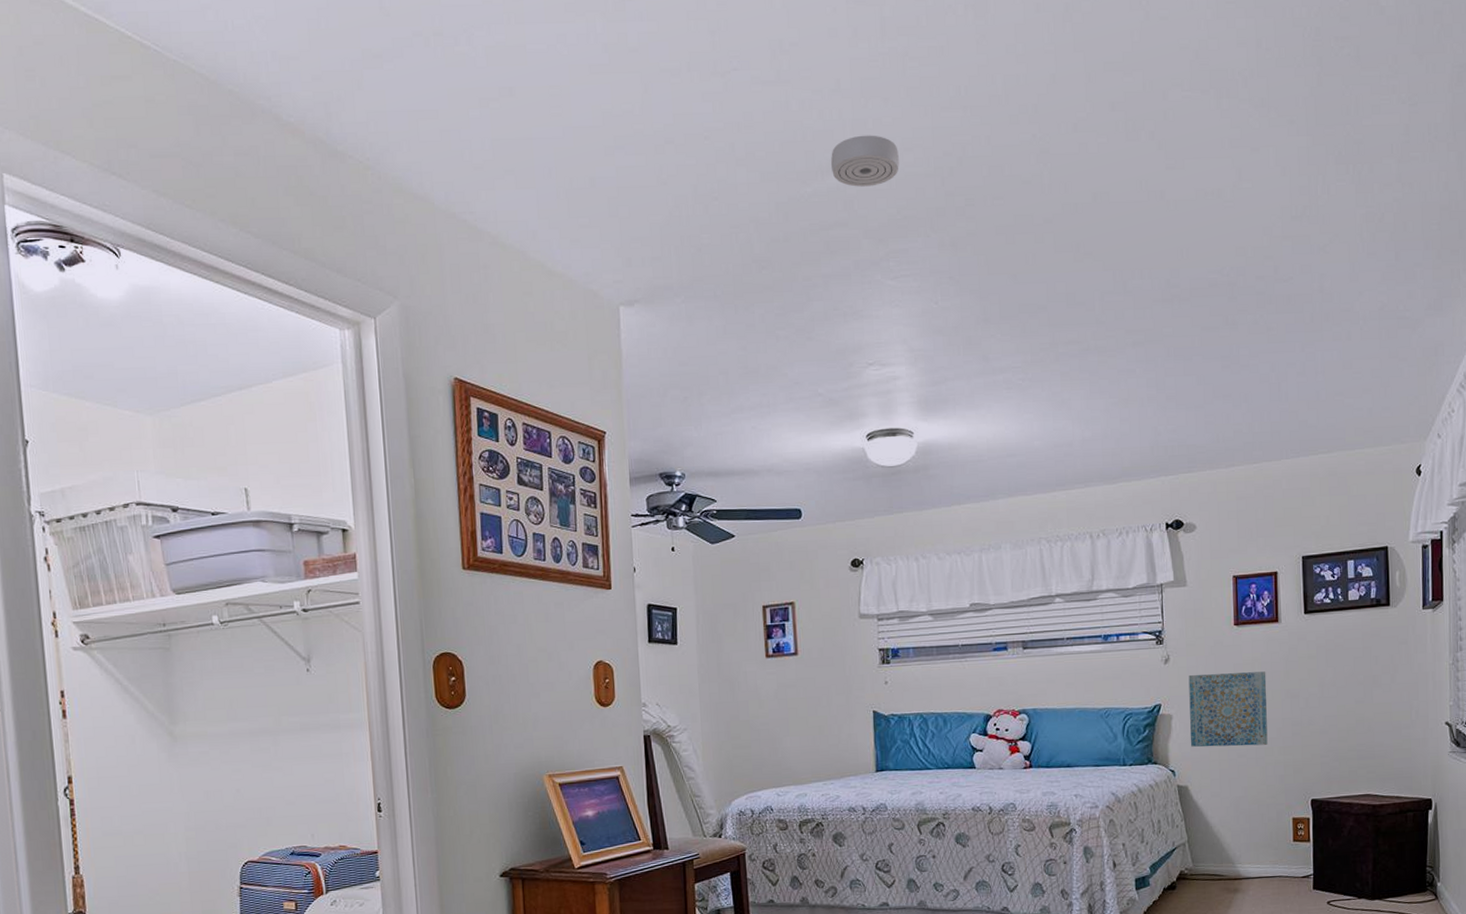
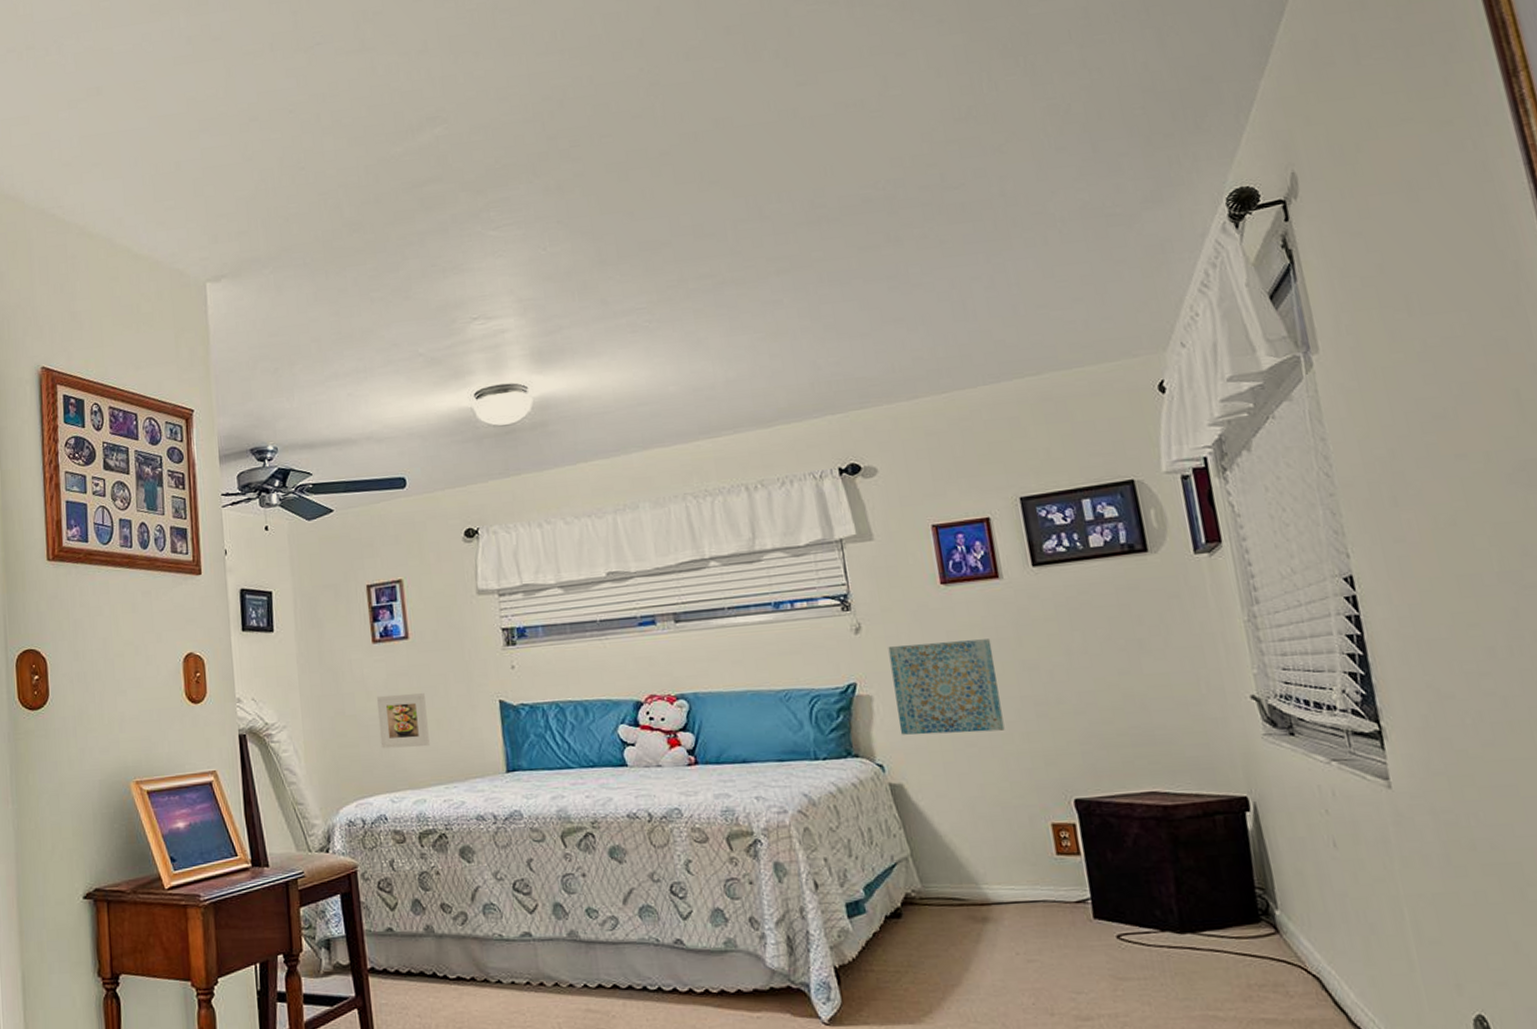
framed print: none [767,702,812,750] -> present [376,693,430,749]
smoke detector: present [831,135,899,187] -> none [421,89,495,142]

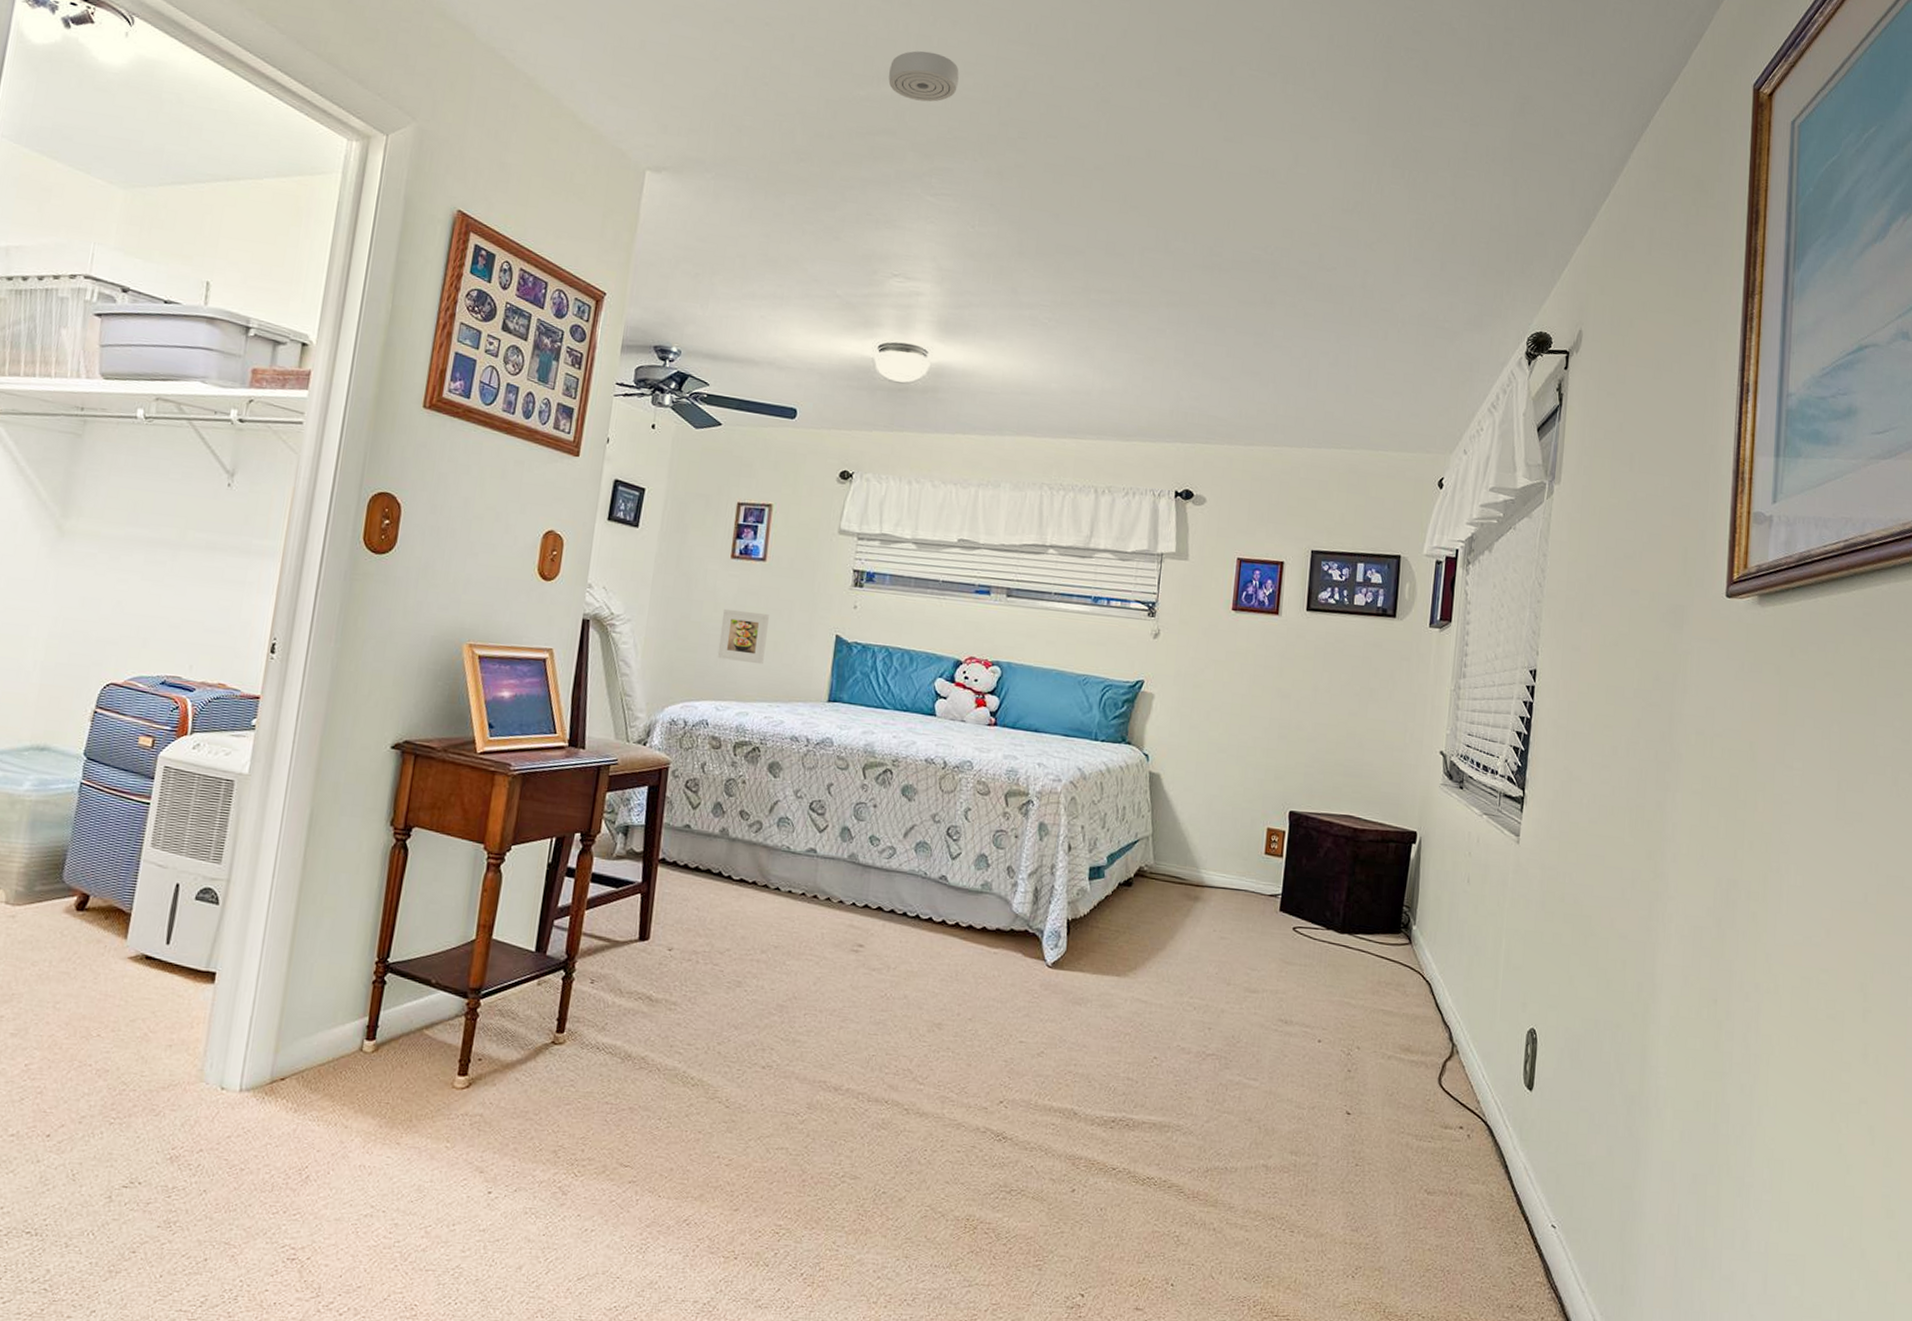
smoke detector: none [421,89,495,142] -> present [888,51,959,102]
wall art: present [888,639,1005,735] -> none [1169,654,1259,744]

